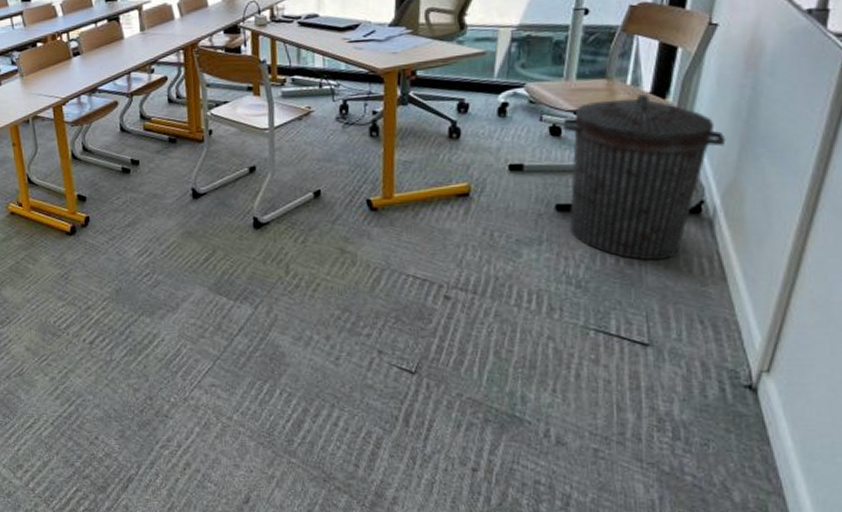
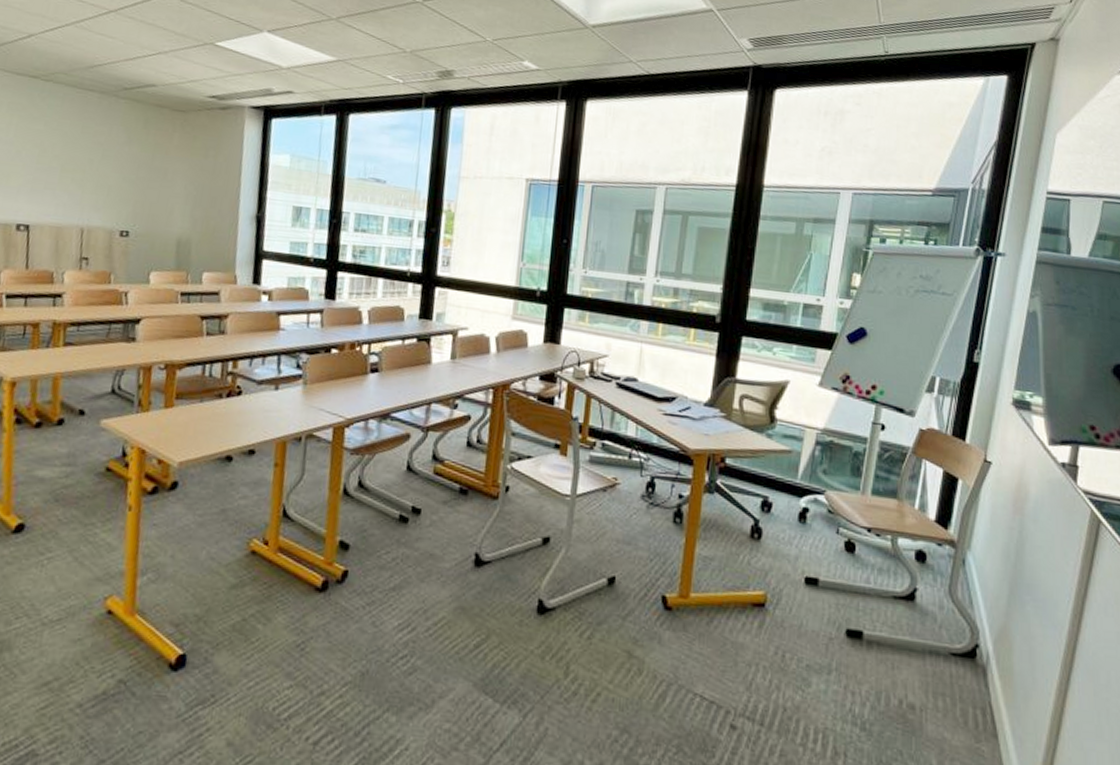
trash can: present [563,94,726,261] -> none [857,521,998,707]

